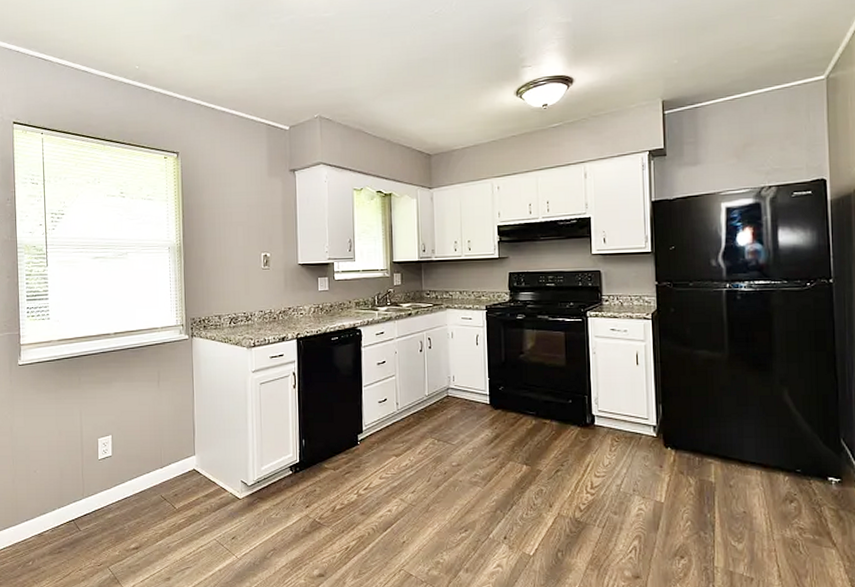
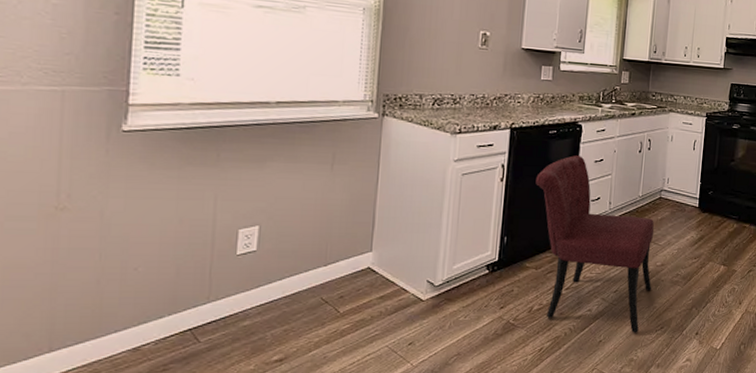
chair: none [325,359,450,535] -> present [536,155,654,333]

